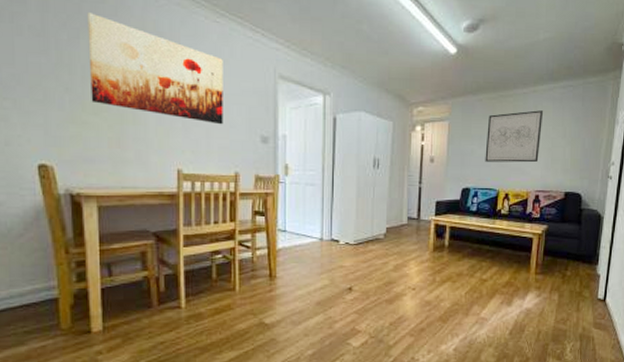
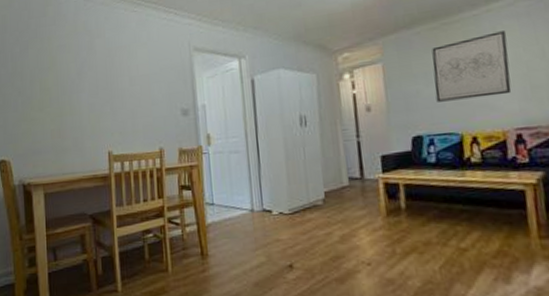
wall art: present [87,12,223,125] -> none [34,26,146,104]

